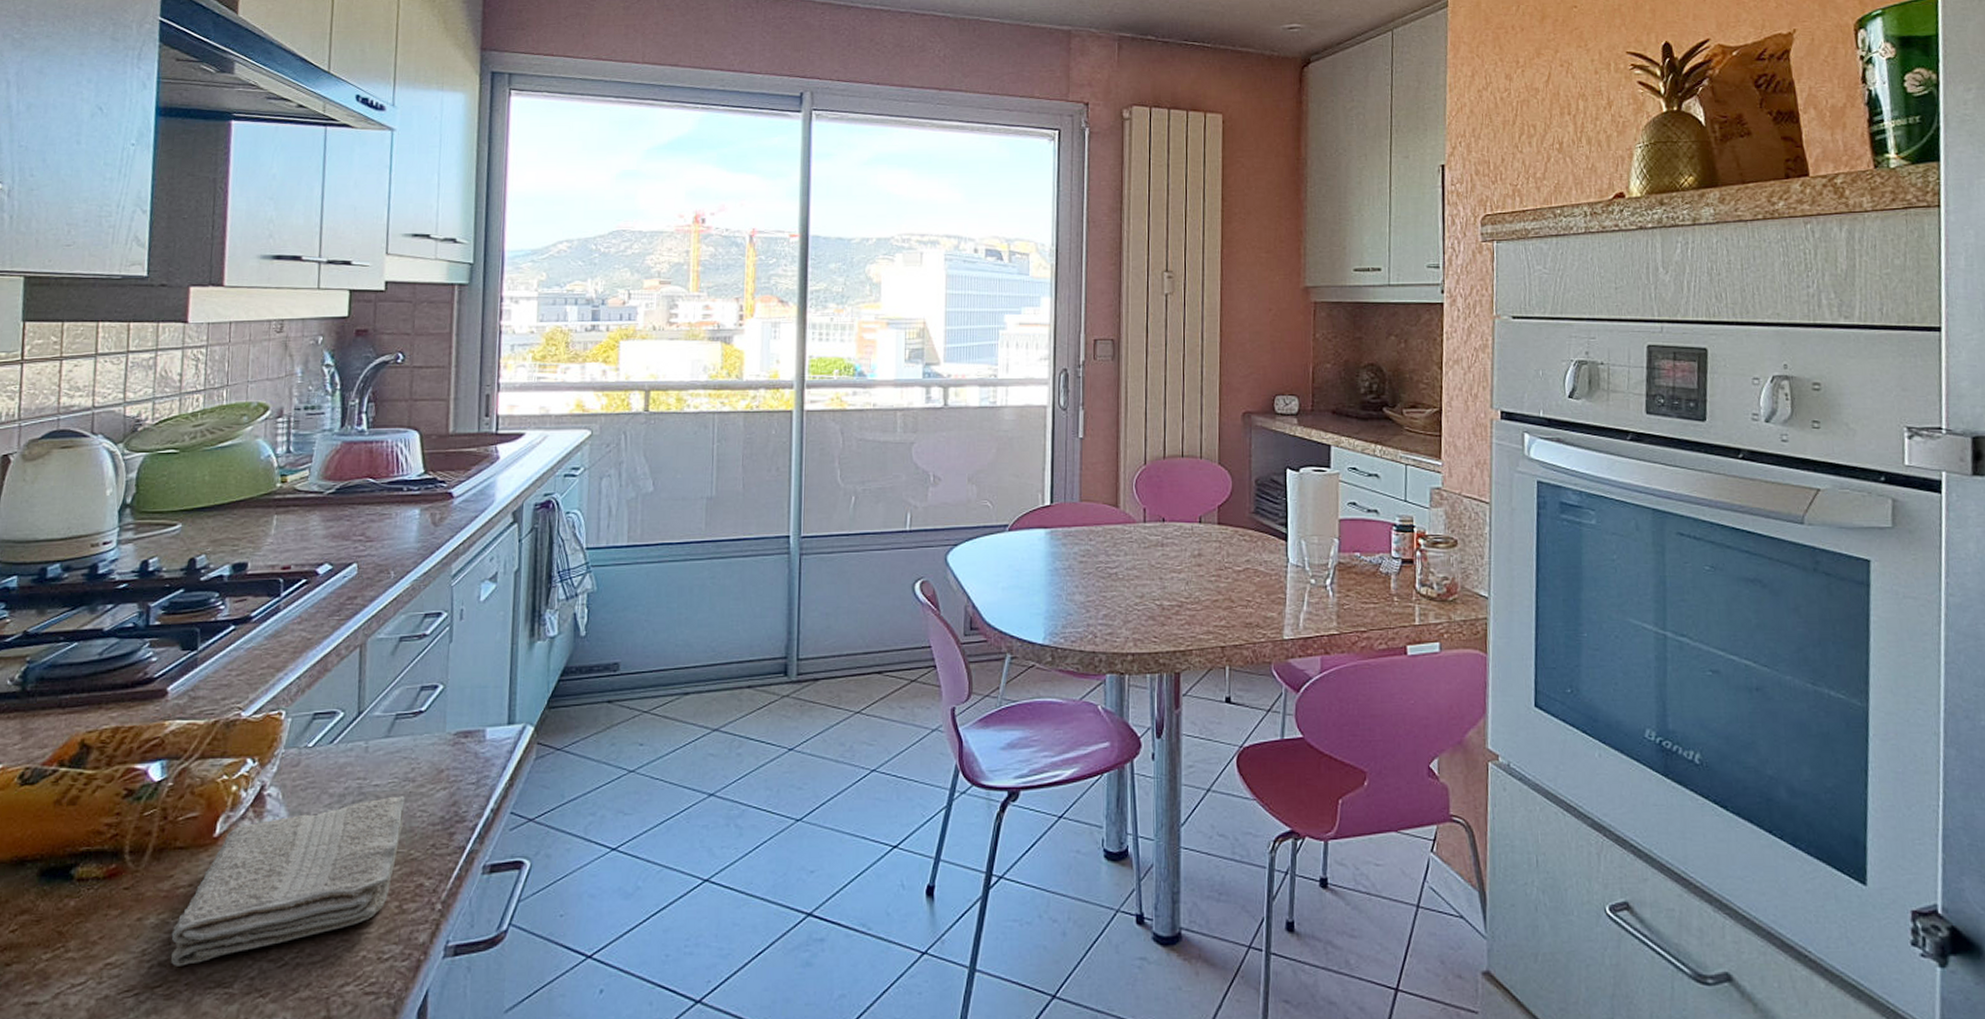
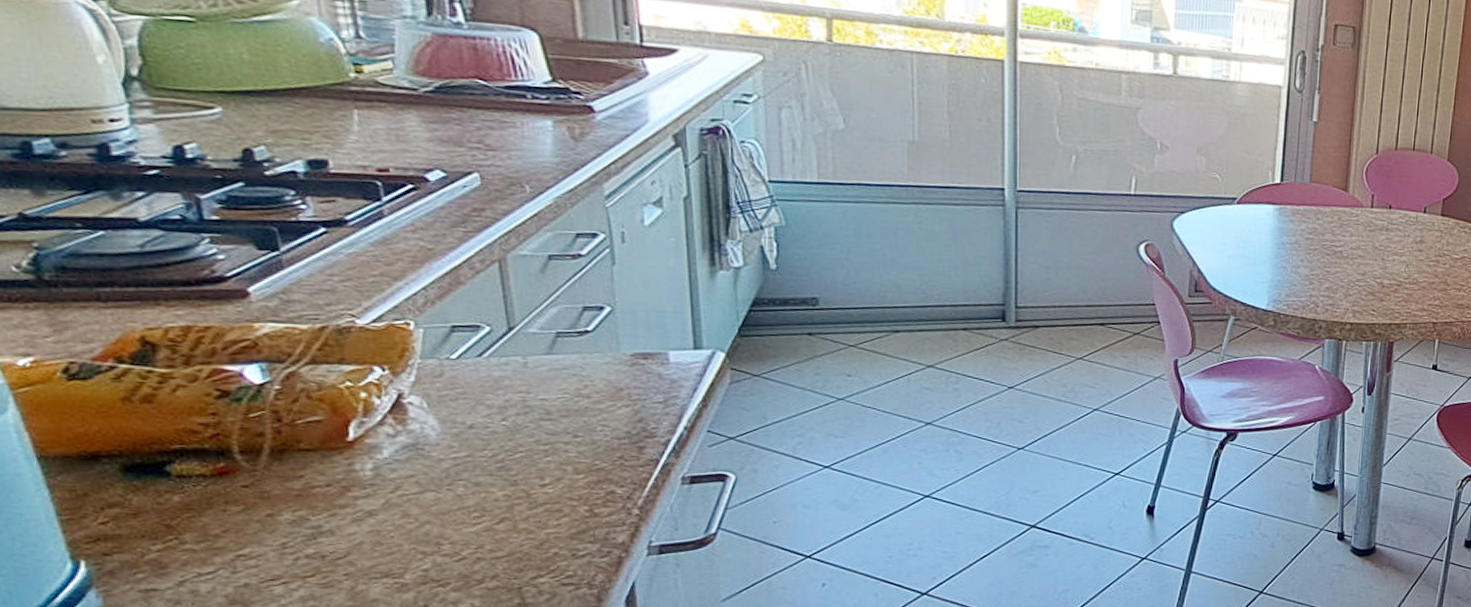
washcloth: present [171,796,405,966] -> none [315,410,582,559]

